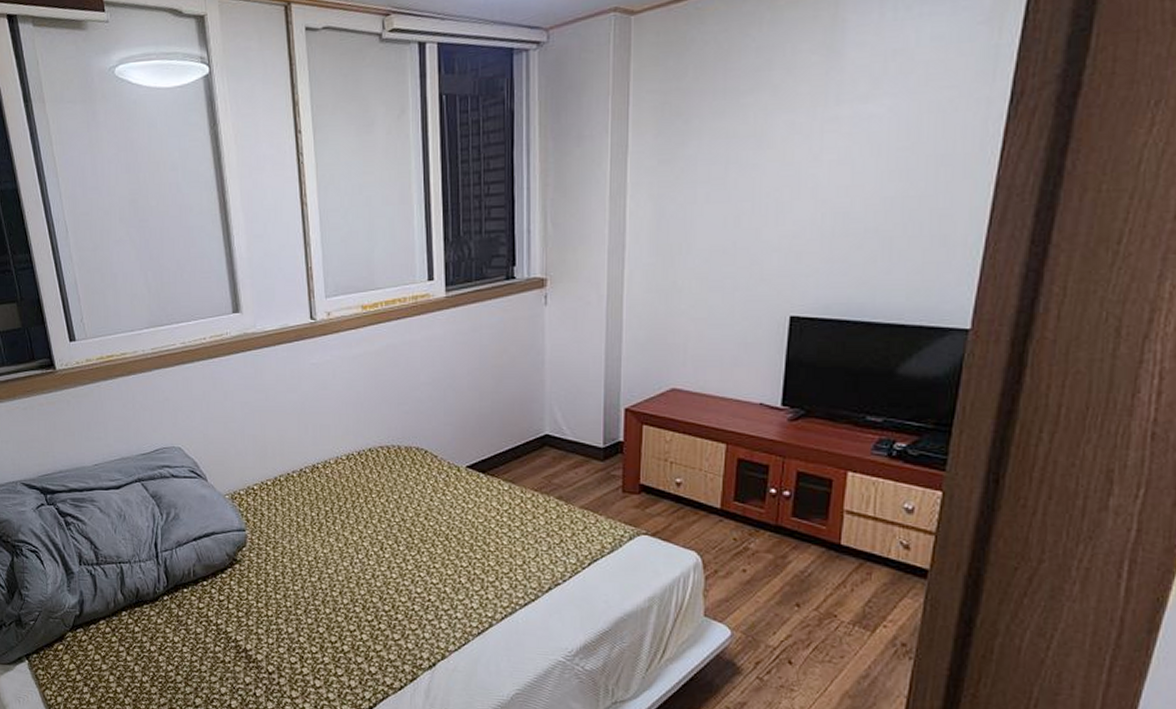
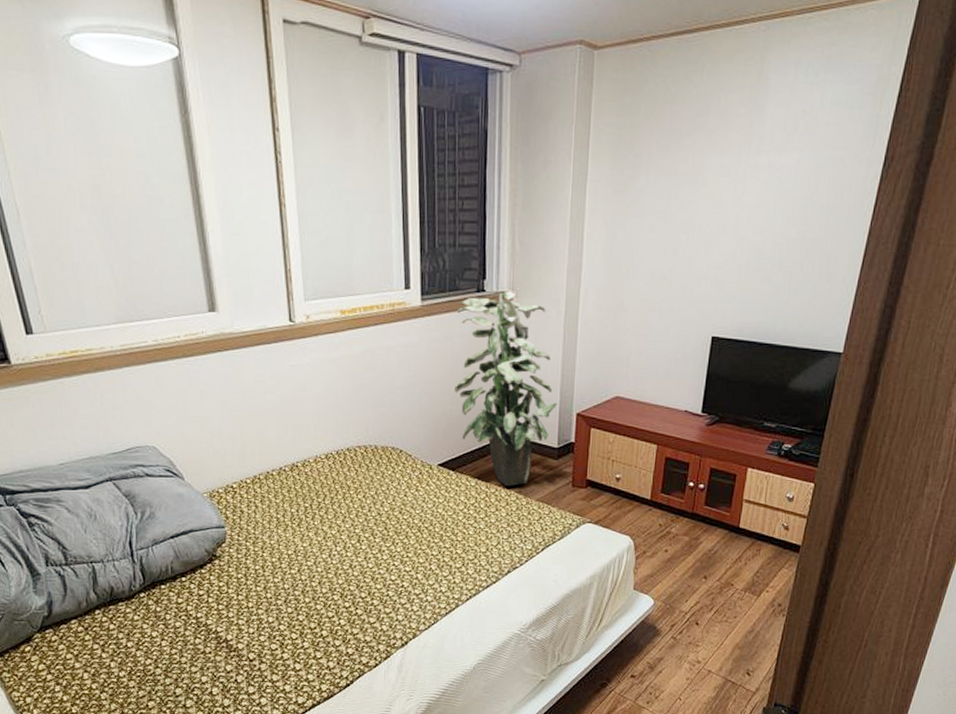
indoor plant: none [483,276,602,491] -> present [455,291,558,486]

